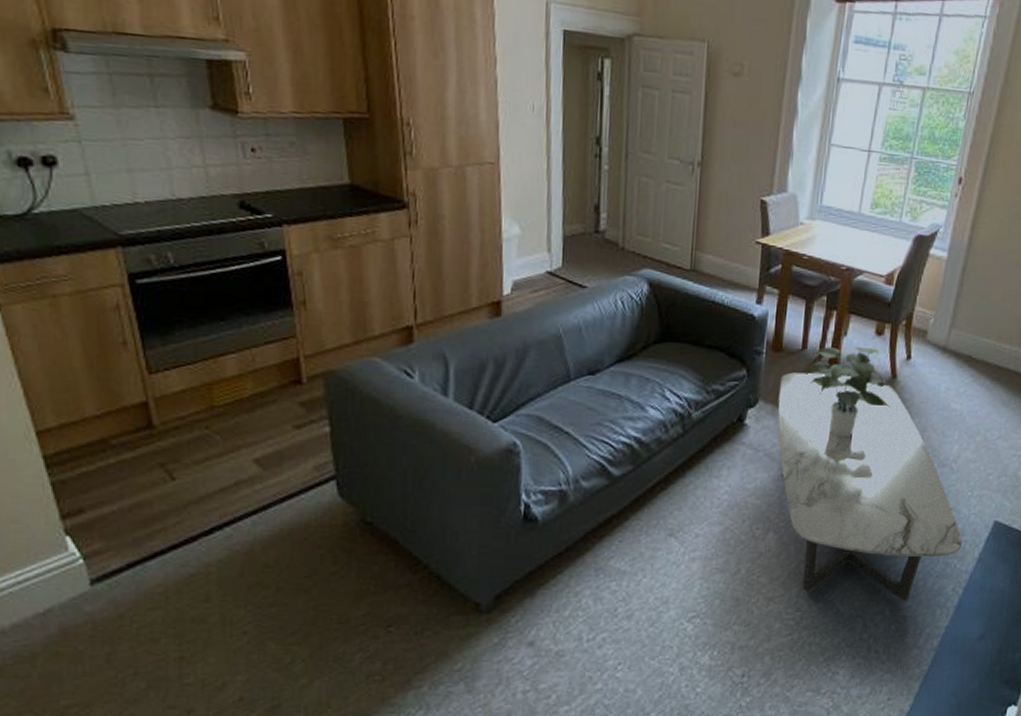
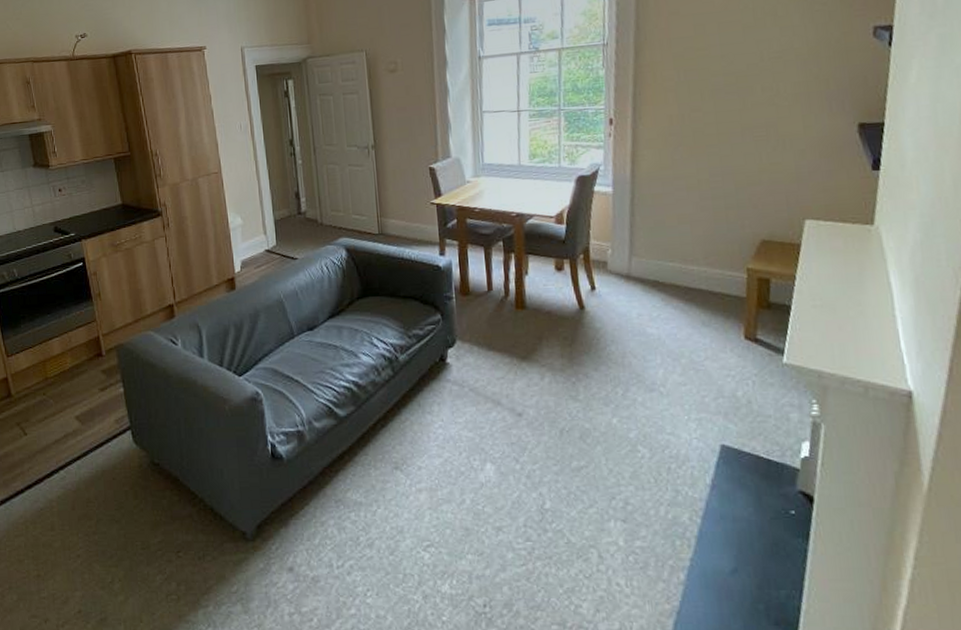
coffee table: present [777,372,962,601] -> none [472,311,690,531]
potted plant: present [805,346,891,437] -> none [495,283,584,369]

